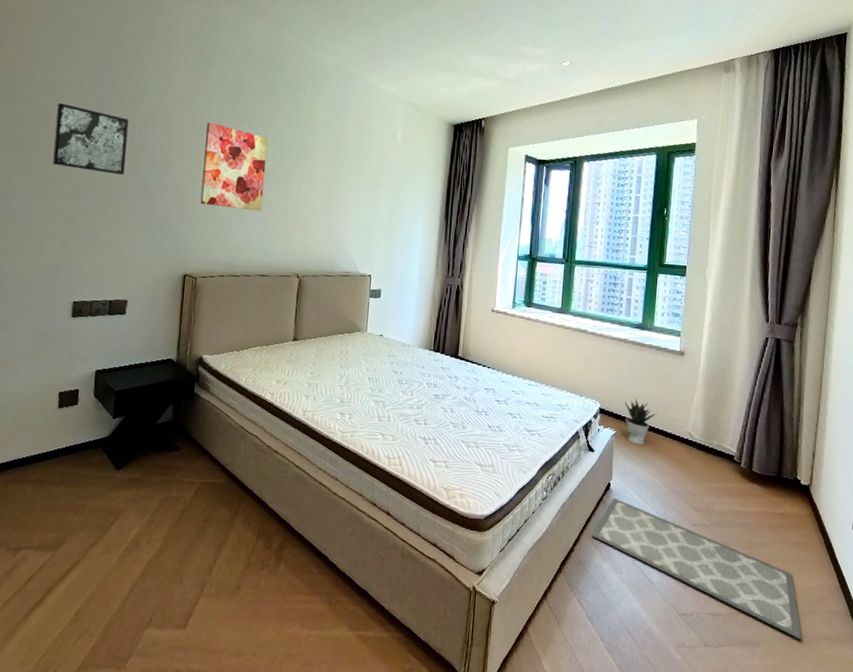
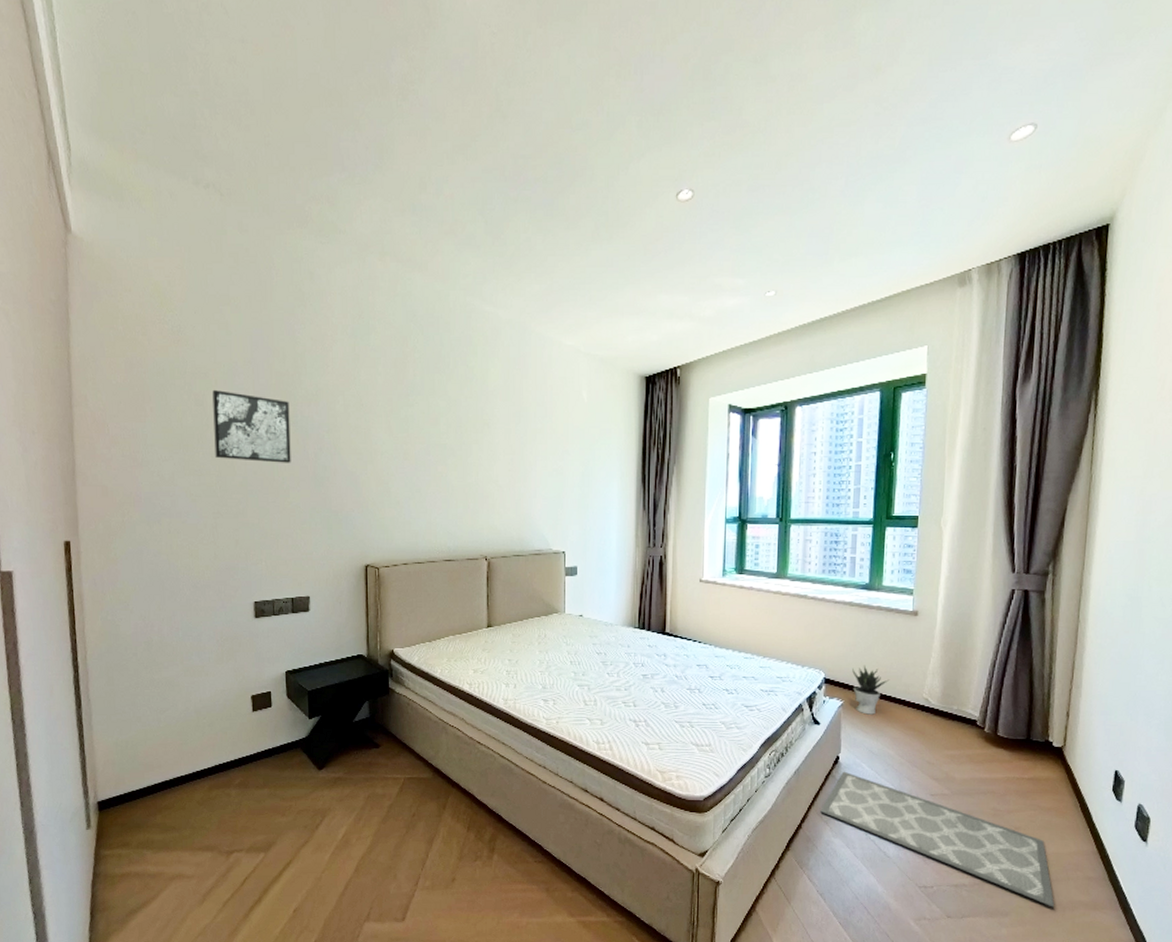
wall art: present [200,122,268,212] -> none [373,397,442,491]

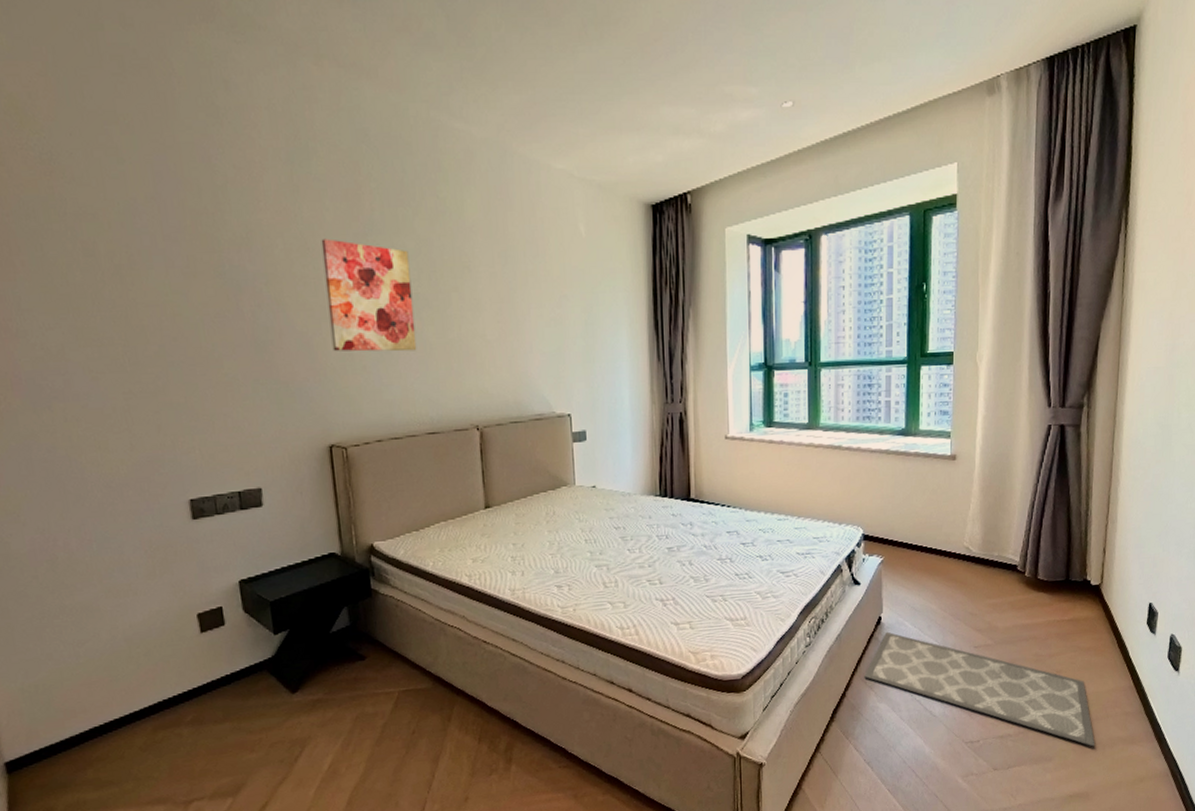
wall art: present [212,389,291,463] -> none [106,234,222,326]
wall art: none [373,397,442,491] -> present [321,238,417,352]
potted plant: present [852,665,890,715] -> none [891,517,930,570]

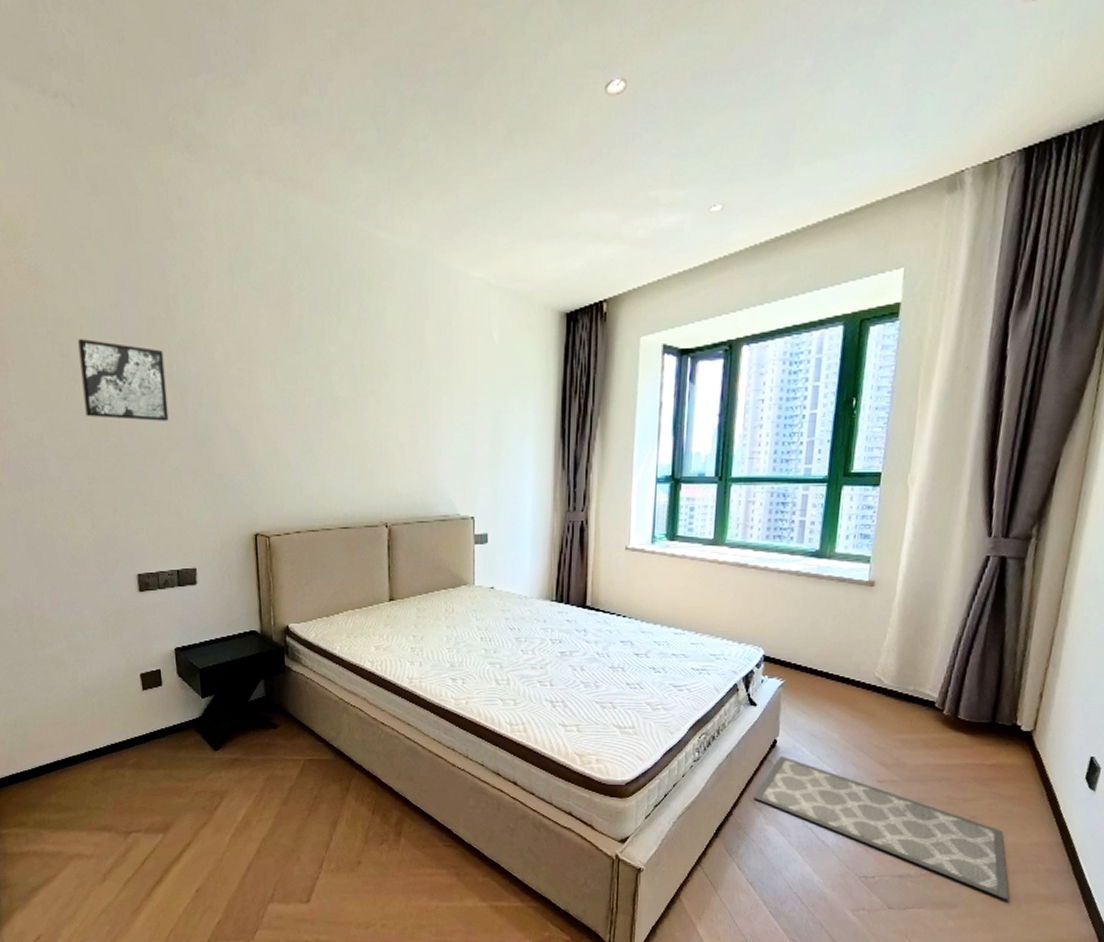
wall art: none [106,234,222,326] -> present [78,338,169,421]
wall art: present [321,238,417,352] -> none [255,344,335,451]

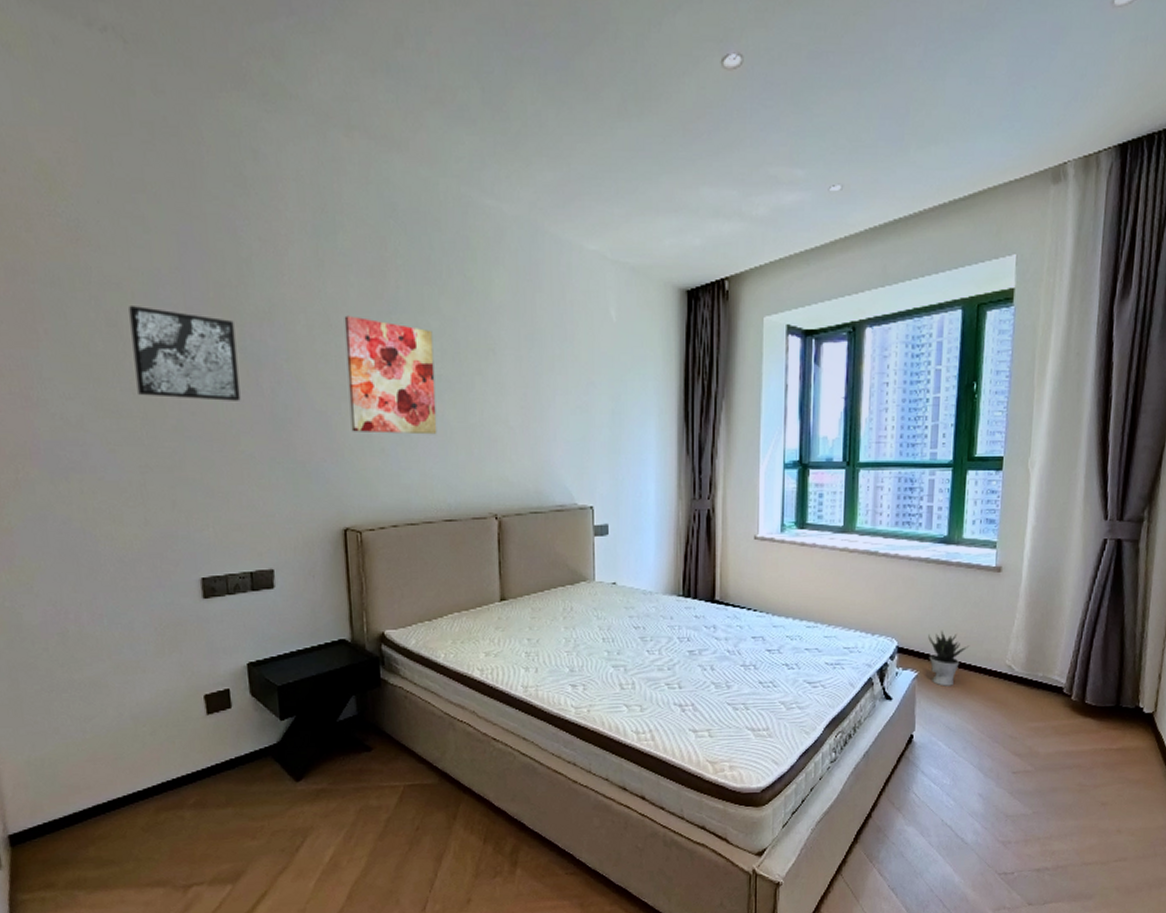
wall art: none [255,344,335,451] -> present [344,315,437,435]
bath mat: present [753,755,1009,900] -> none [892,751,1140,887]
potted plant: none [795,641,839,695] -> present [928,630,970,686]

